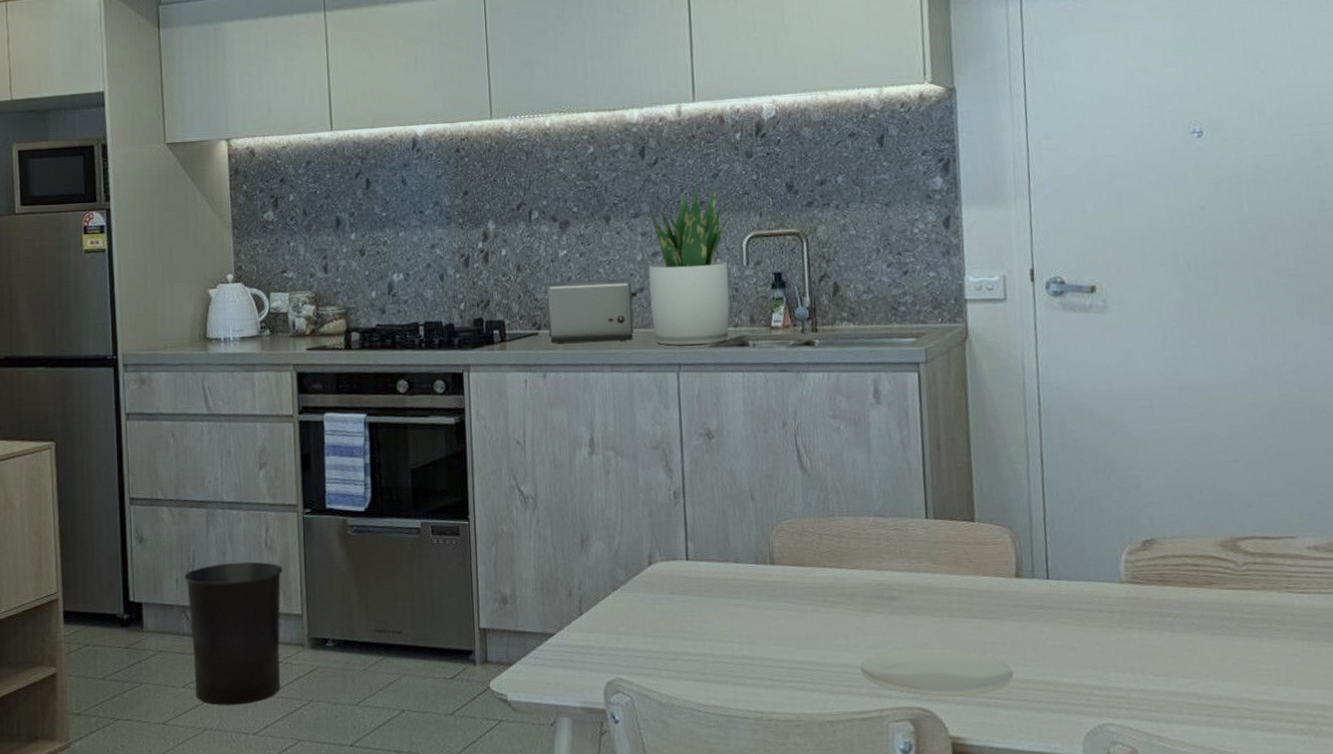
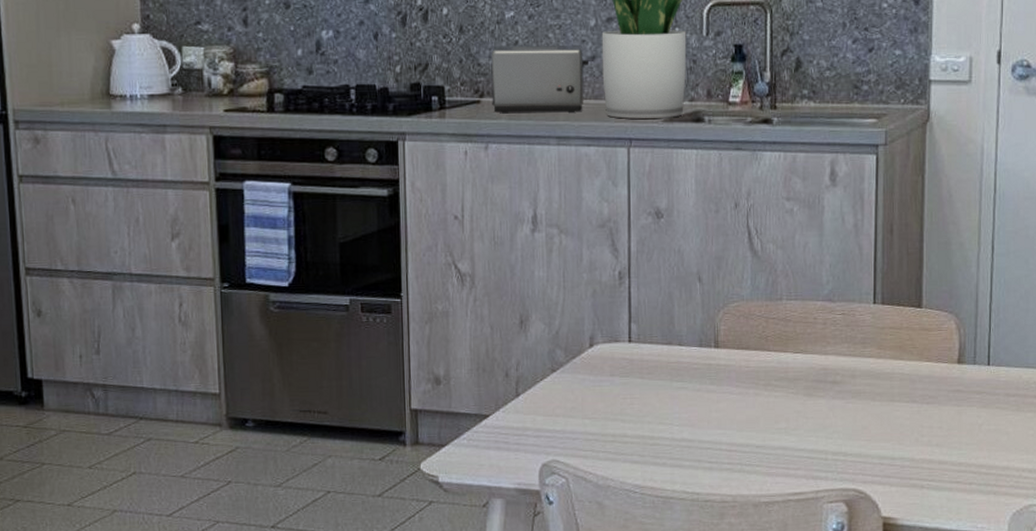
waste bin: present [184,561,283,705] -> none [89,338,198,486]
plate: present [860,647,1015,697] -> none [799,431,949,479]

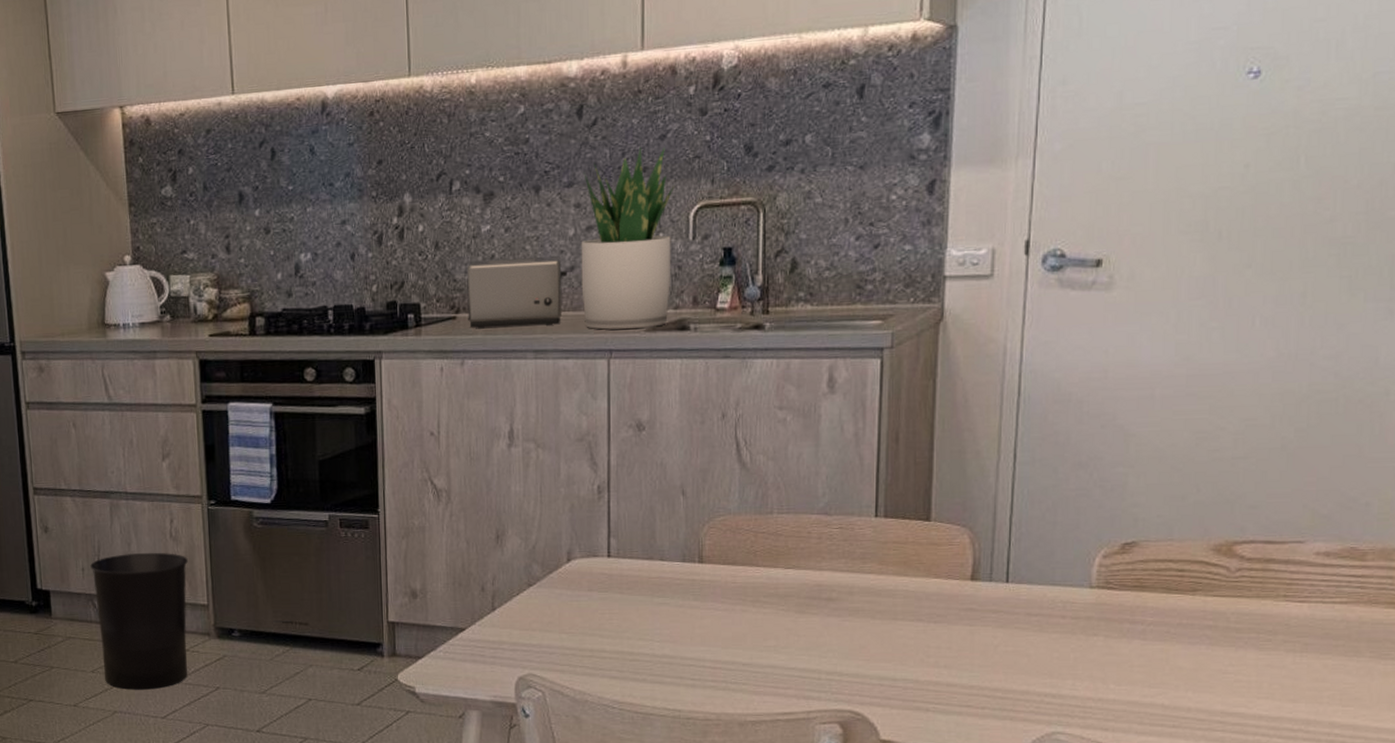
waste bin: none [89,338,198,486] -> present [90,552,188,690]

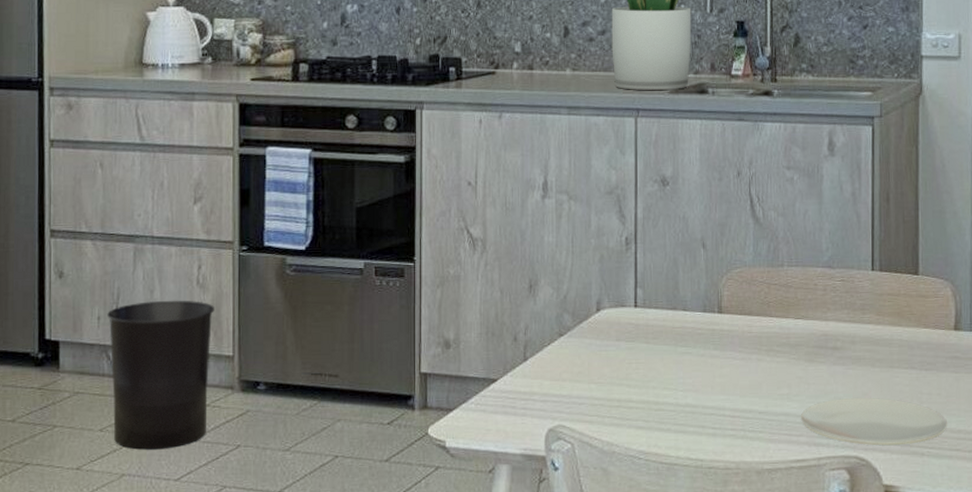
toaster: present [467,256,567,329] -> none [506,20,599,84]
plate: none [790,650,959,700] -> present [801,397,948,446]

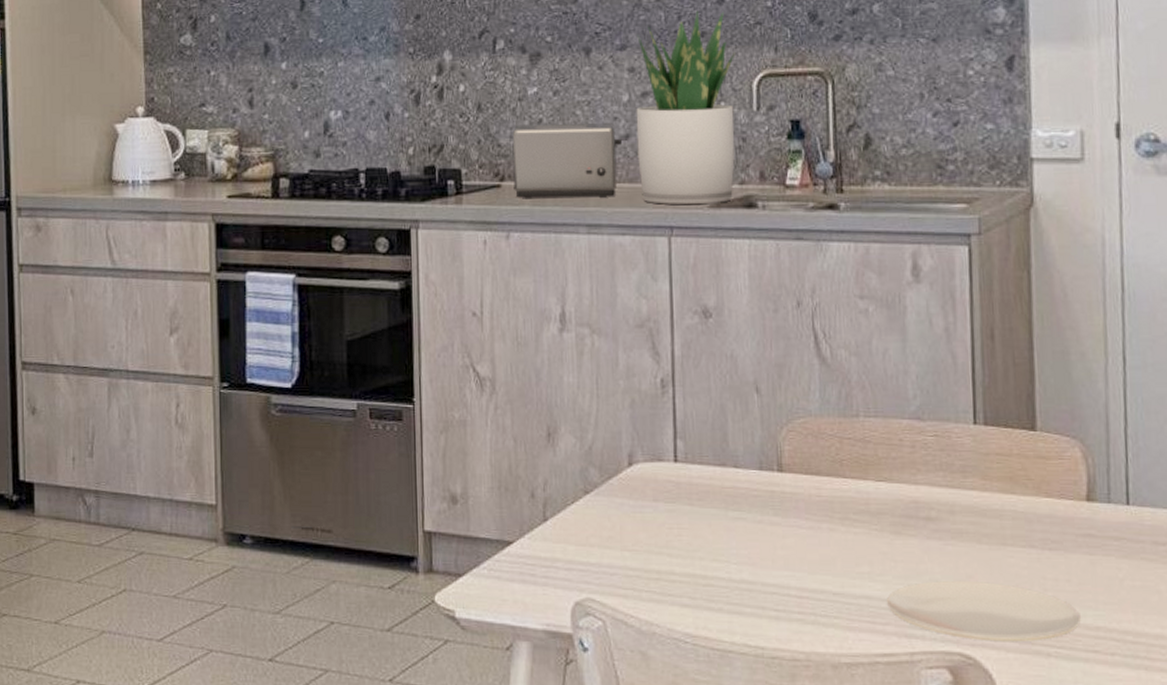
waste bin: present [107,300,214,450] -> none [82,441,195,605]
toaster: none [506,20,599,84] -> present [512,123,622,199]

